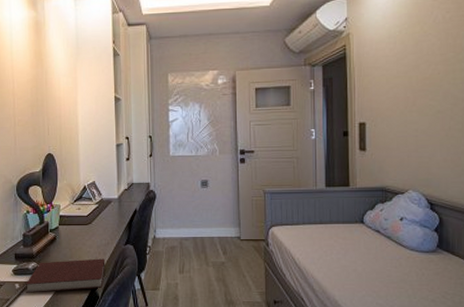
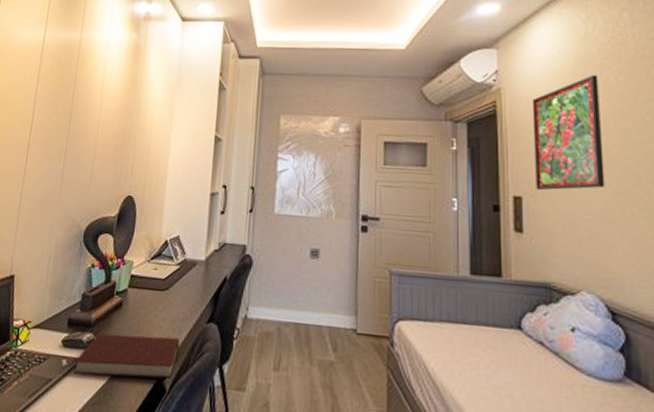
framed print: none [375,15,430,116] -> present [532,75,605,191]

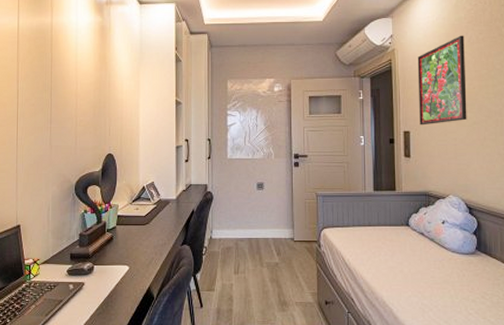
notebook: present [74,334,180,380] -> none [79,259,162,294]

